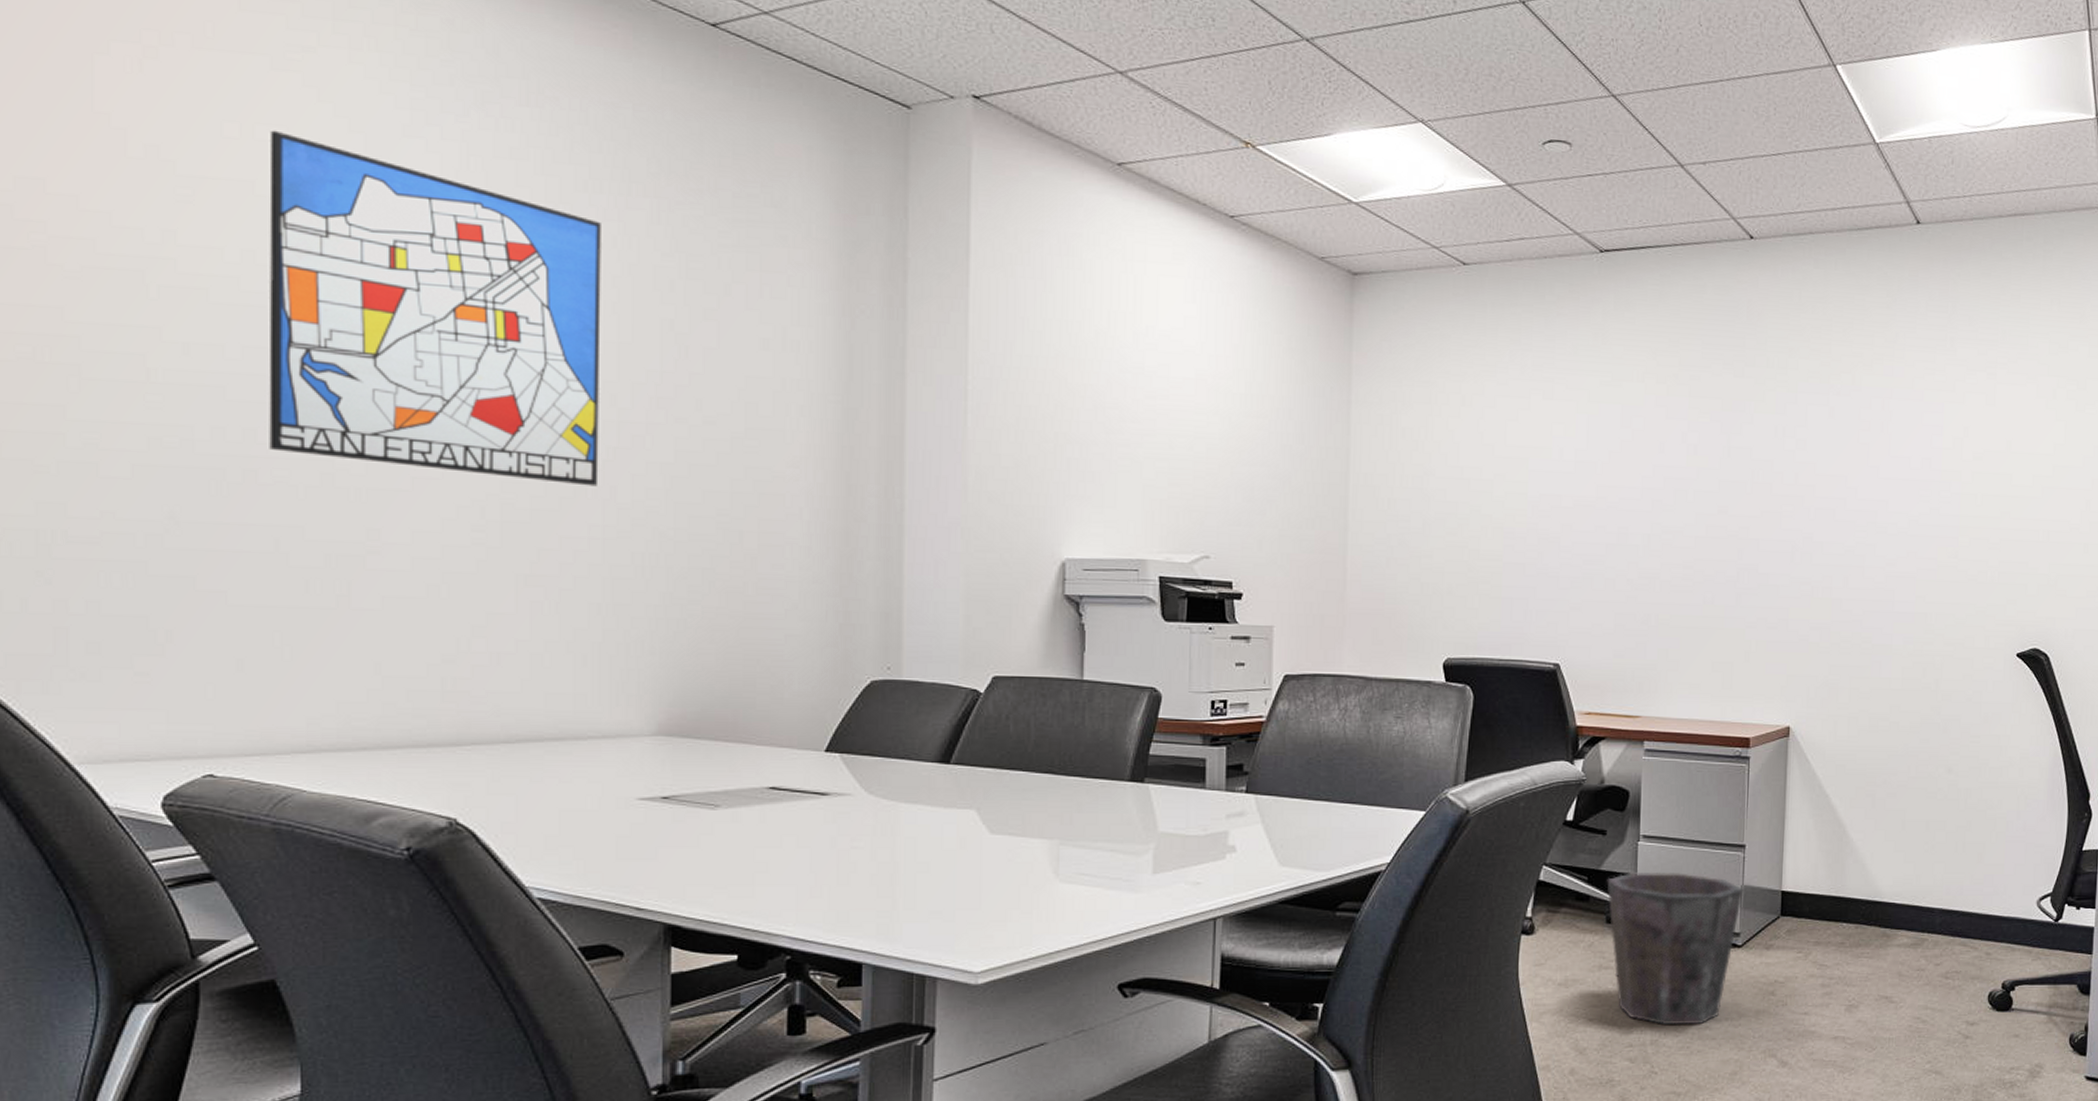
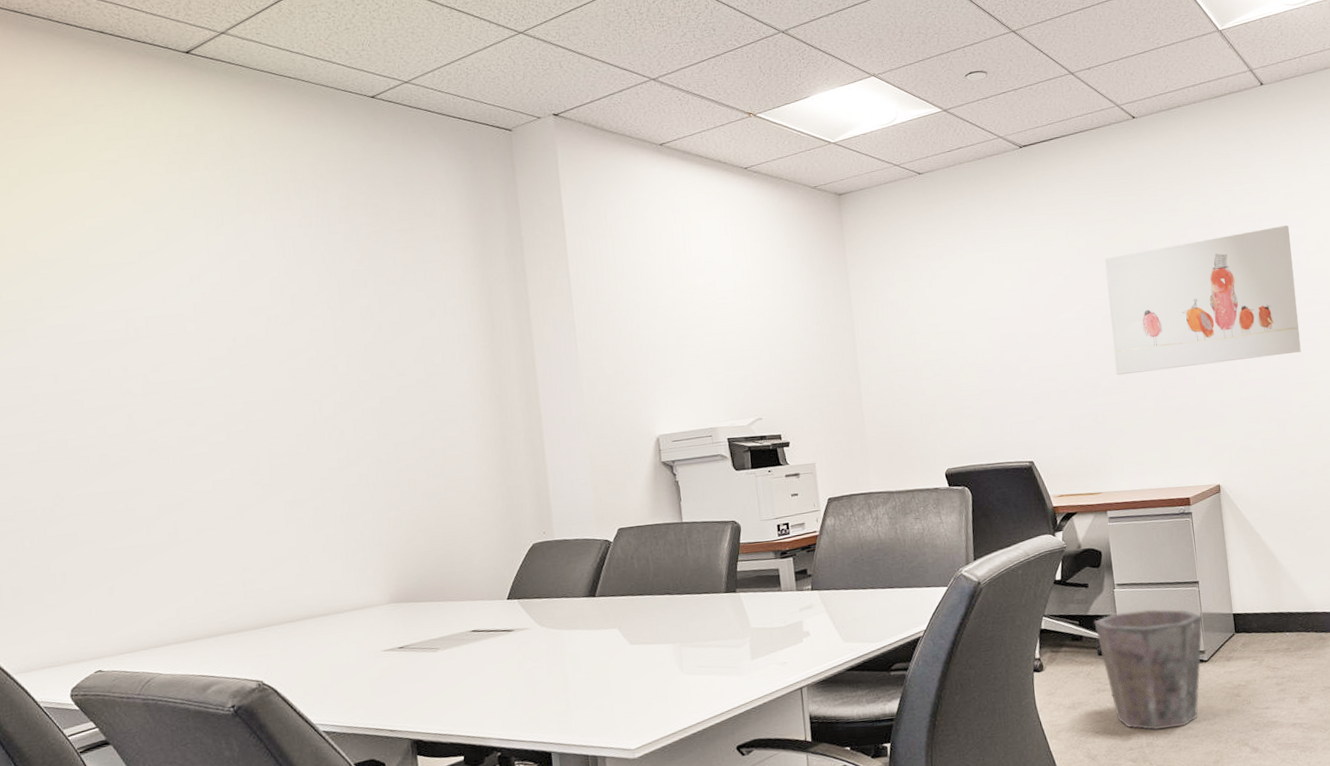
wall art: present [268,130,601,487] -> none [95,220,332,439]
wall art: none [1681,409,1925,574] -> present [1105,225,1301,376]

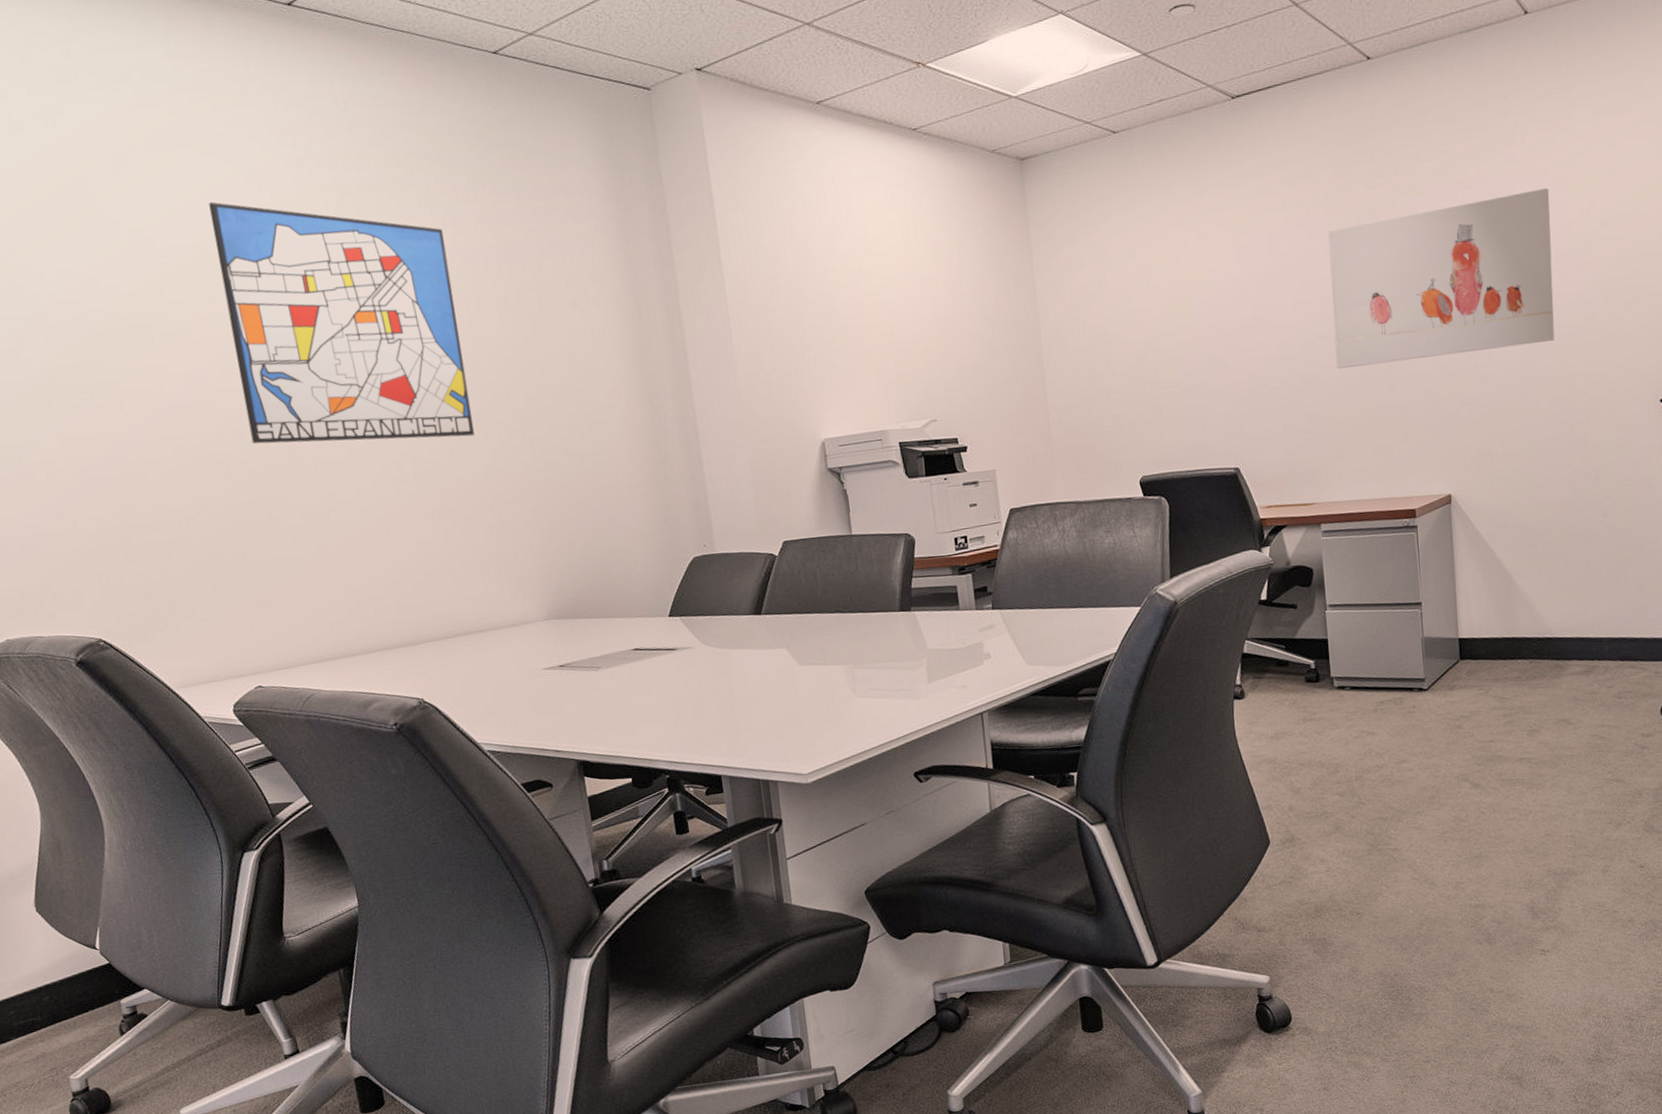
wall art: none [95,220,332,439] -> present [209,201,475,444]
waste bin: present [1094,609,1203,730] -> none [1302,633,1424,763]

